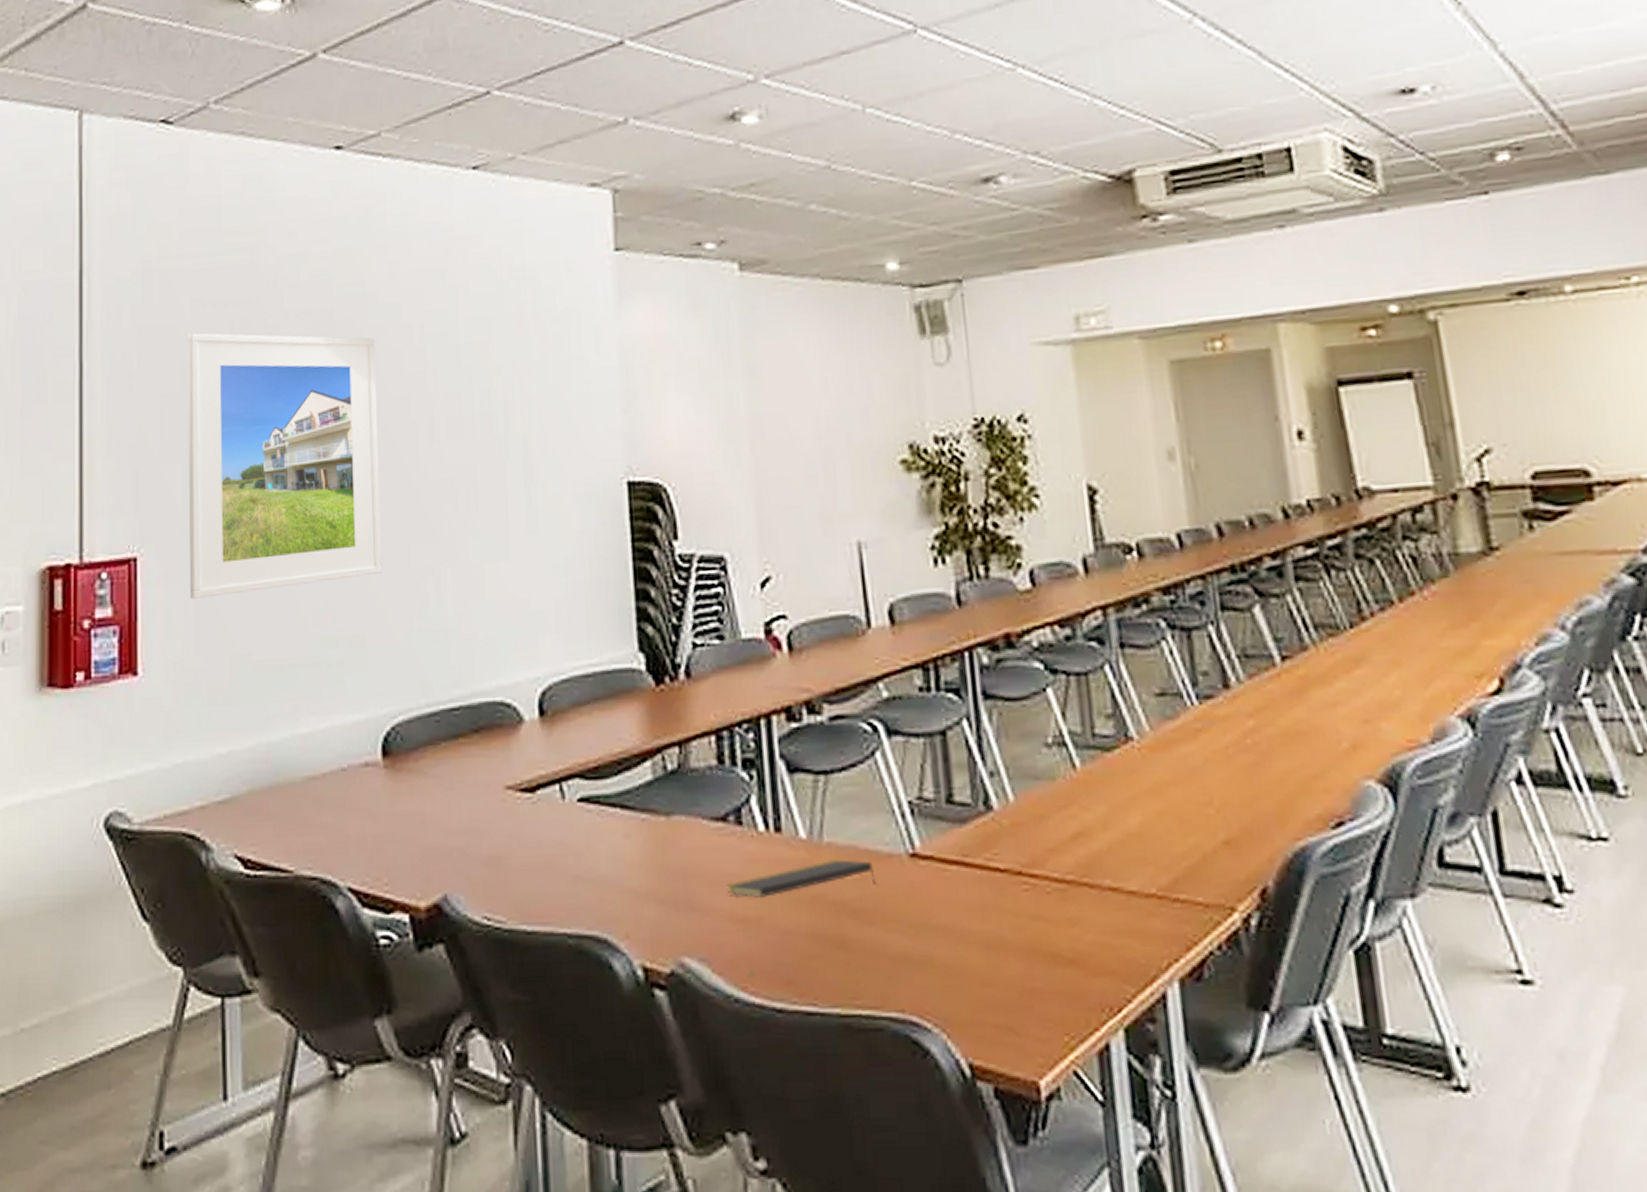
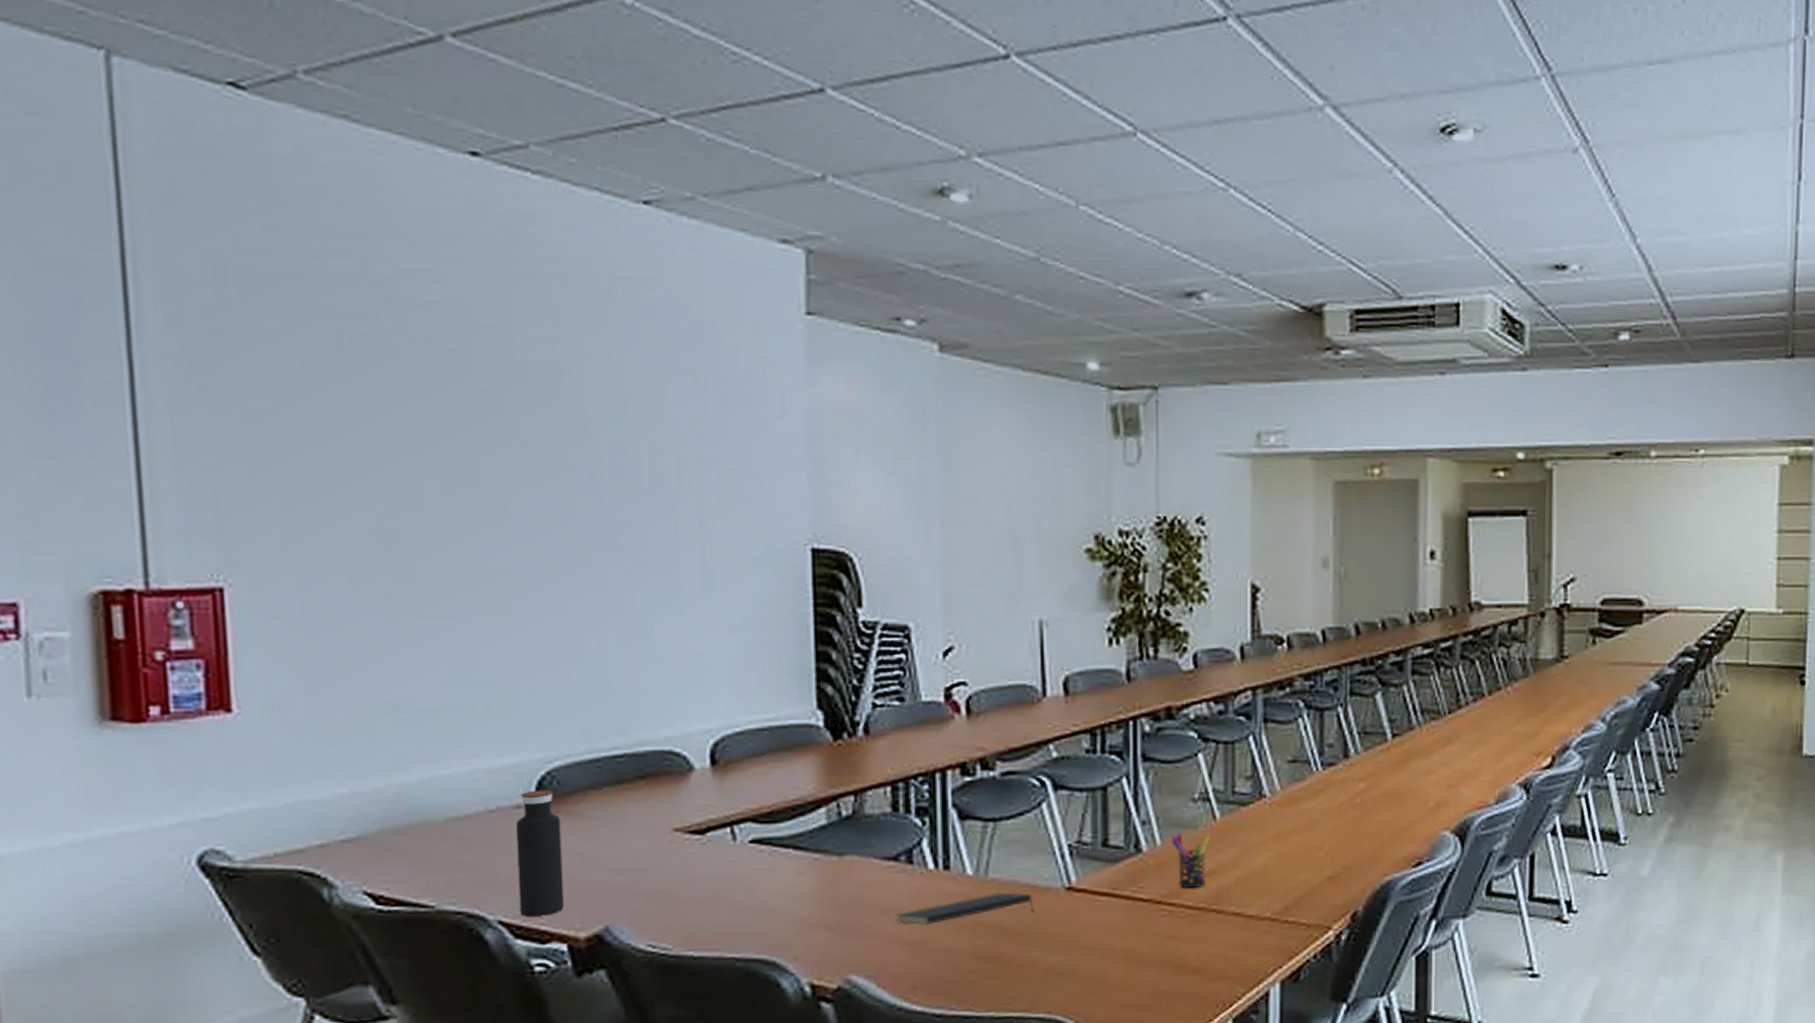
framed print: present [187,333,382,599] -> none [278,344,534,635]
water bottle: none [364,746,407,883] -> present [515,789,565,917]
pen holder: none [1025,785,1072,855] -> present [1171,832,1210,888]

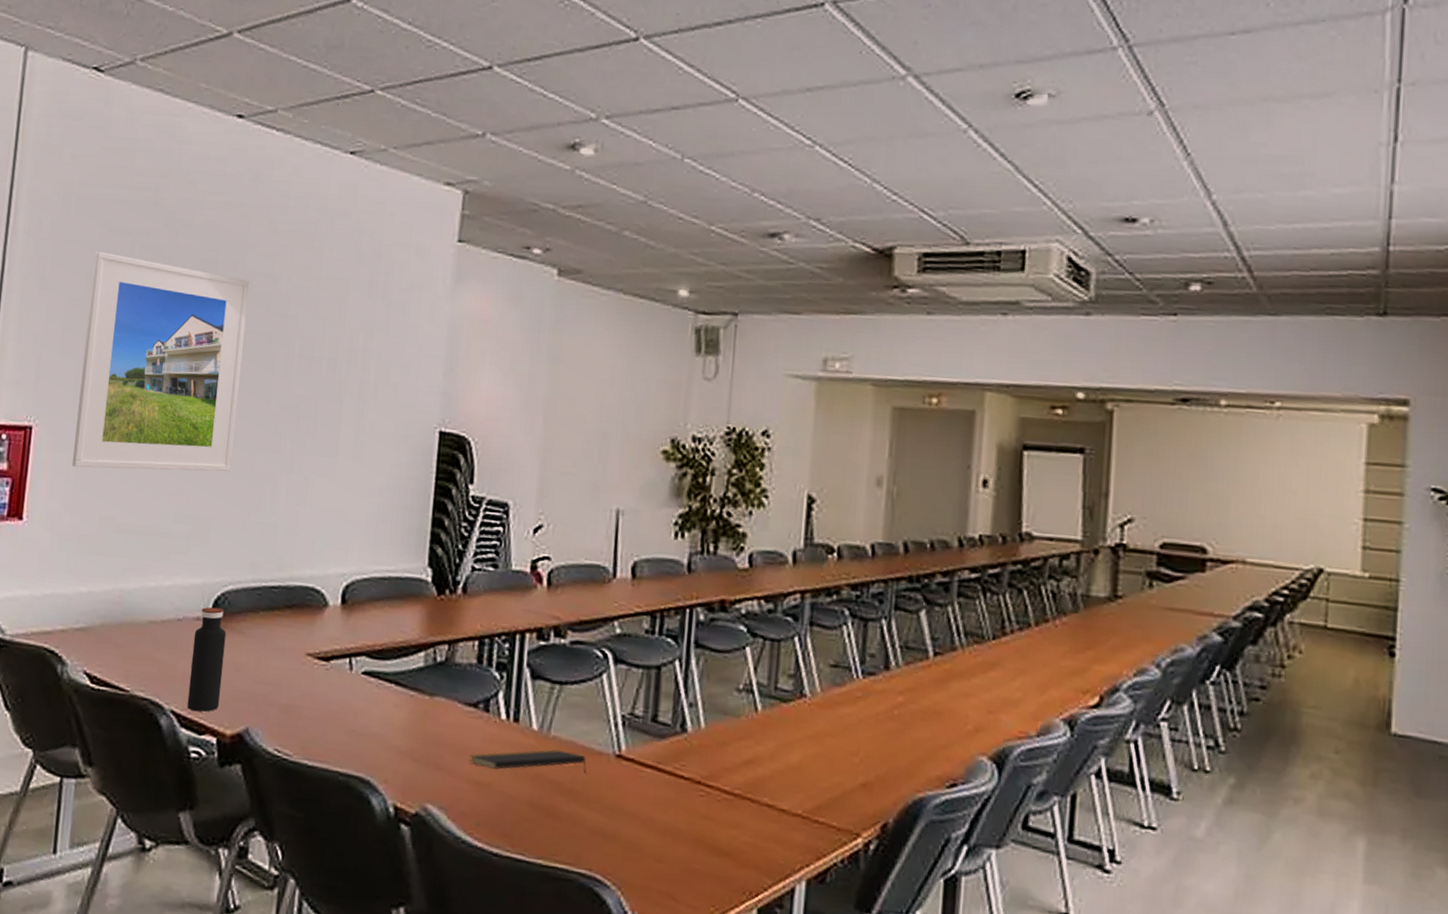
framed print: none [278,344,534,635] -> present [71,251,250,472]
pen holder: present [1171,832,1210,888] -> none [714,718,750,774]

